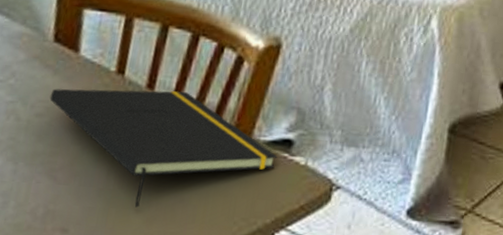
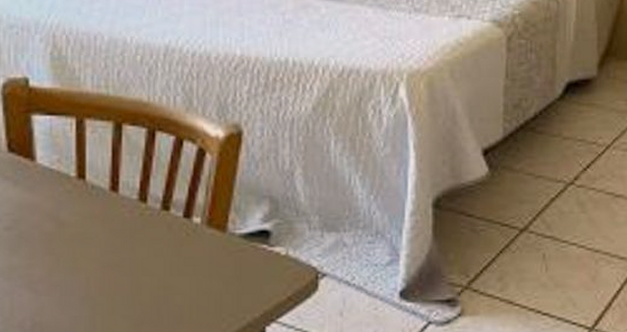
notepad: present [49,88,278,208] -> none [15,190,256,313]

